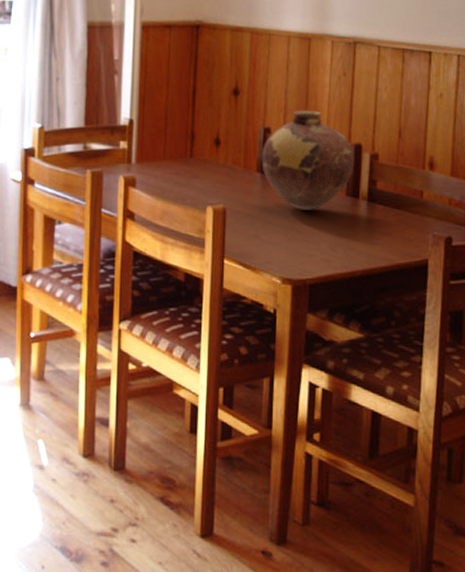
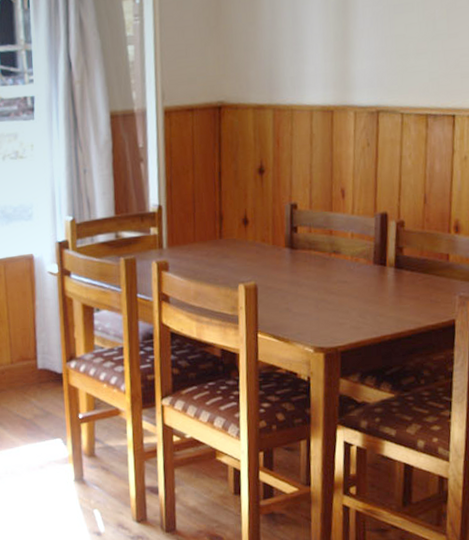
vase: present [261,110,355,210] -> none [289,183,381,281]

